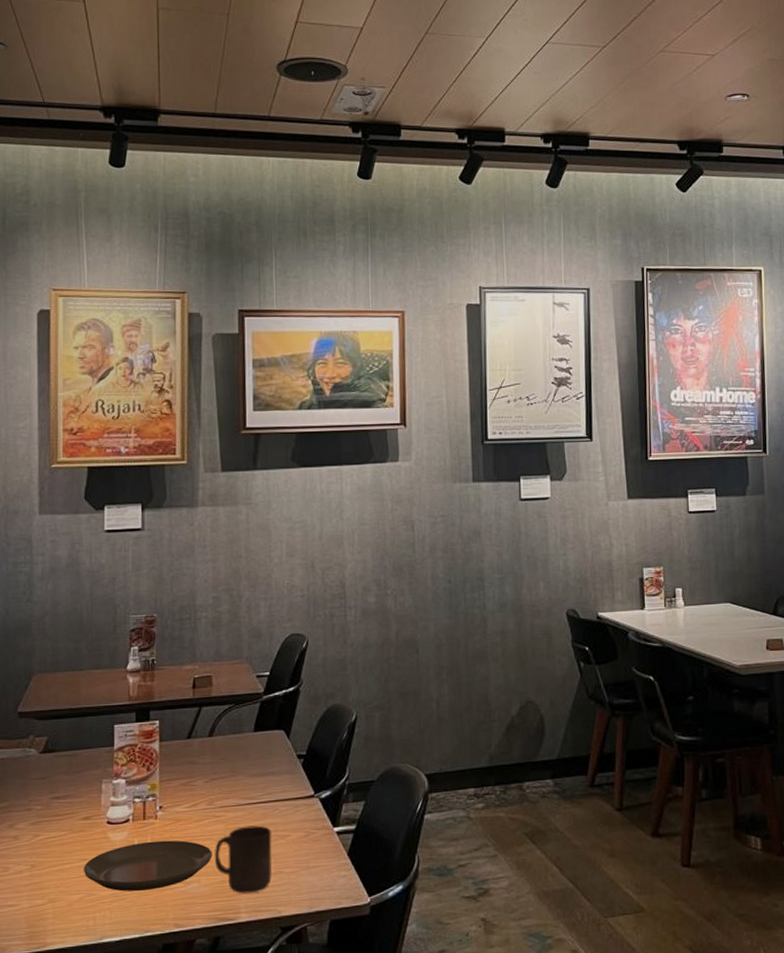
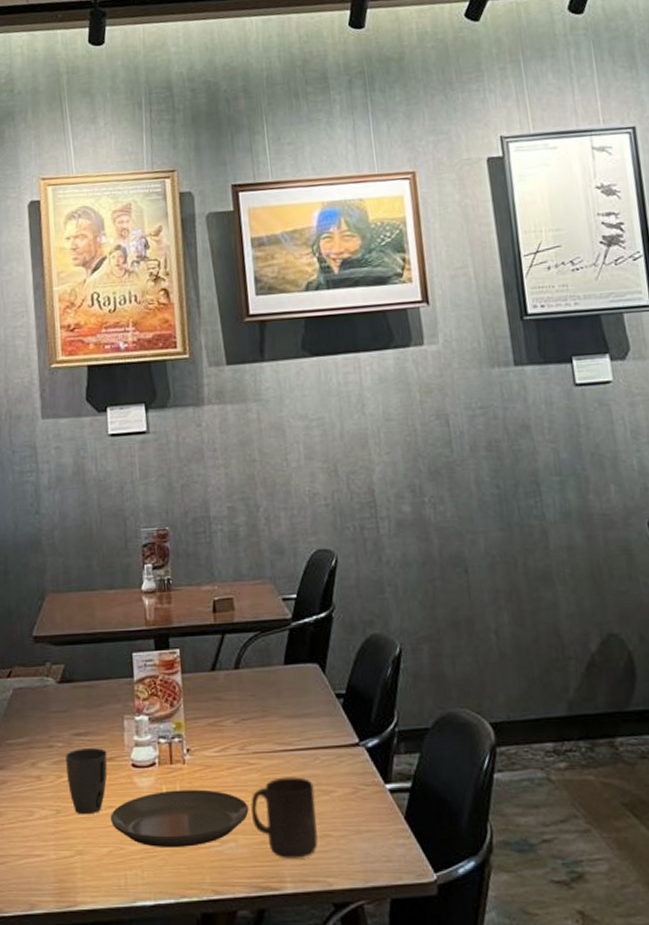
cup: none [44,809,84,868] -> present [65,748,108,815]

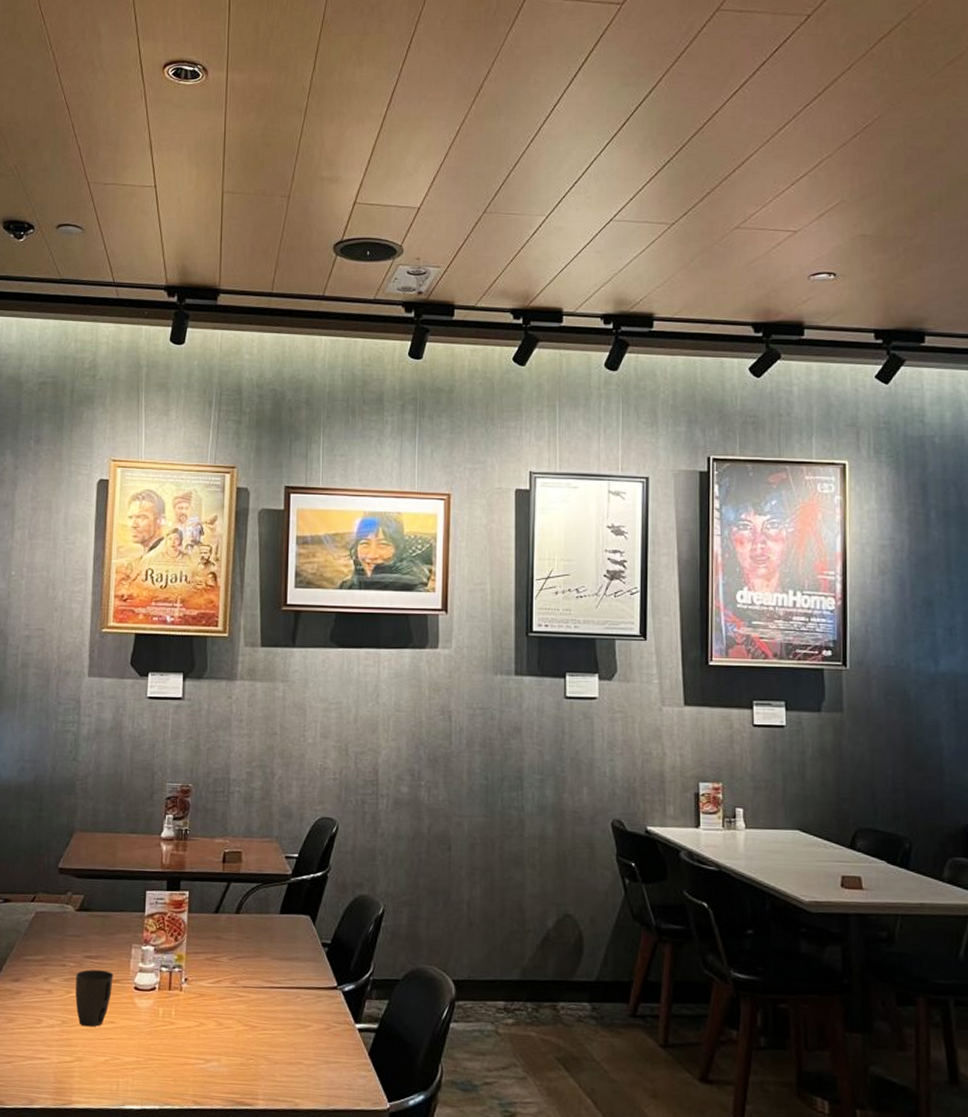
plate: present [109,789,249,847] -> none [109,1012,234,1063]
cup: present [251,777,318,858] -> none [236,1010,293,1080]

